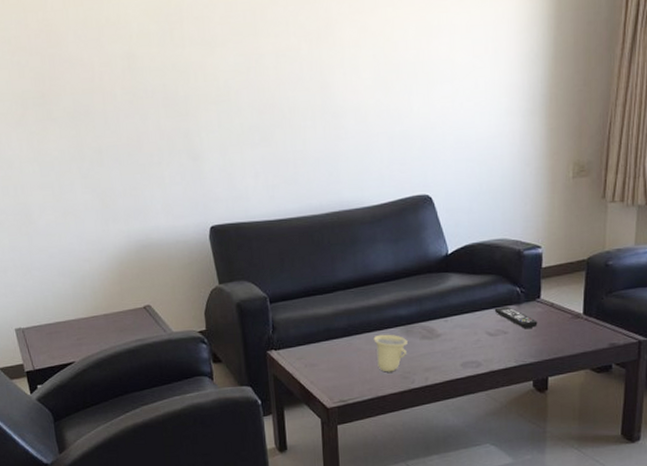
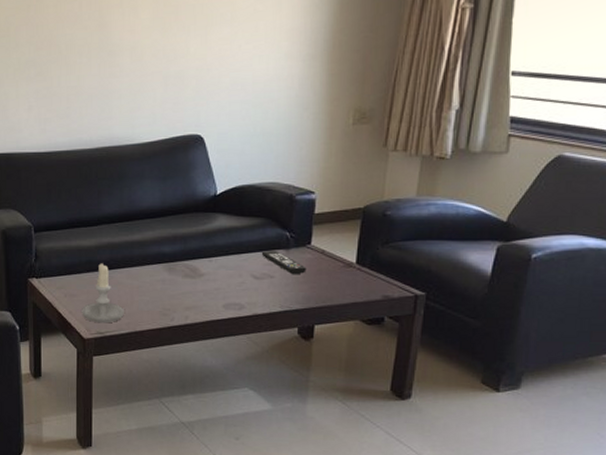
candle: none [323,330,365,391] -> present [82,263,124,323]
cup: present [373,334,408,372] -> none [135,270,169,308]

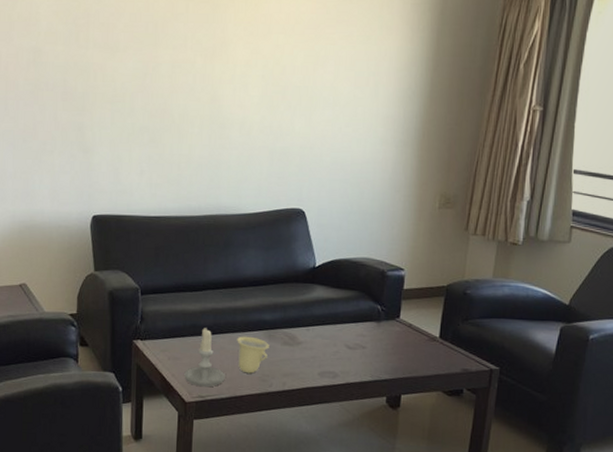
cup: none [135,270,169,308] -> present [237,336,269,374]
remote control: present [261,251,307,274] -> none [354,322,395,346]

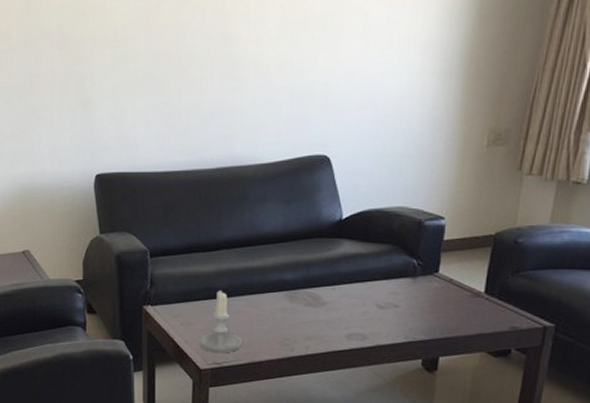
cup: present [237,336,269,374] -> none [255,298,291,338]

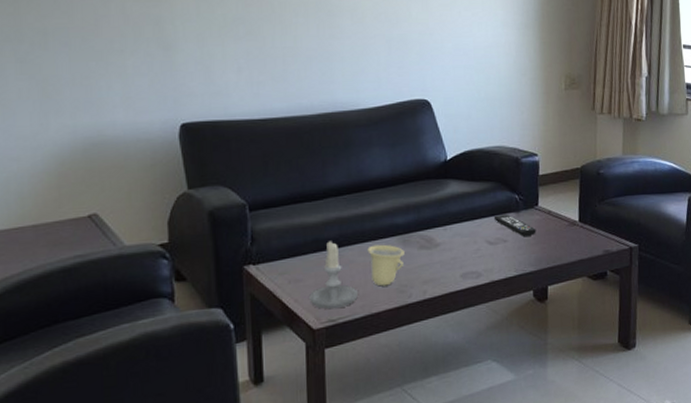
cup: none [255,298,291,338] -> present [367,244,405,286]
remote control: none [386,279,433,303] -> present [493,214,536,236]

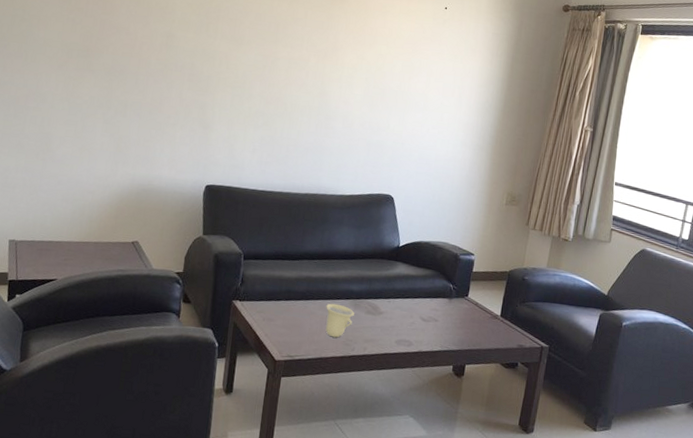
candle: present [309,241,358,310] -> none [276,293,313,348]
remote control: present [493,214,536,236] -> none [429,298,463,320]

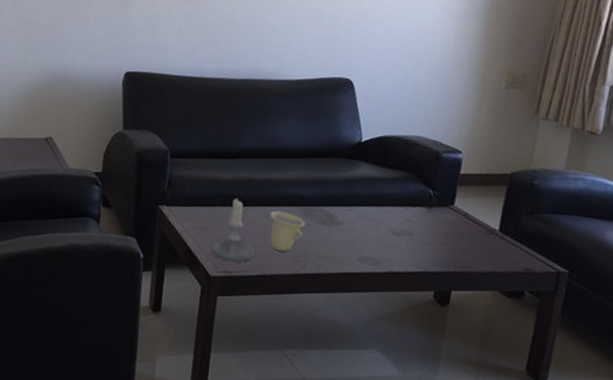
candle: none [276,293,313,348] -> present [210,198,255,263]

